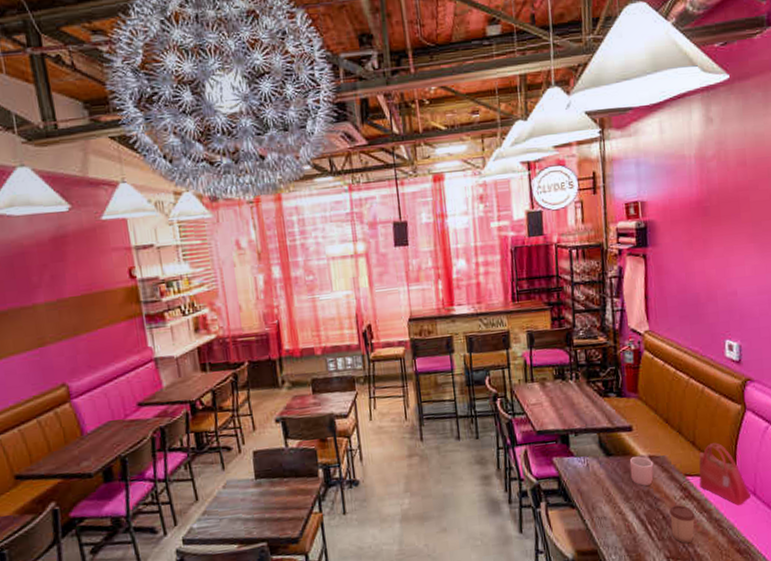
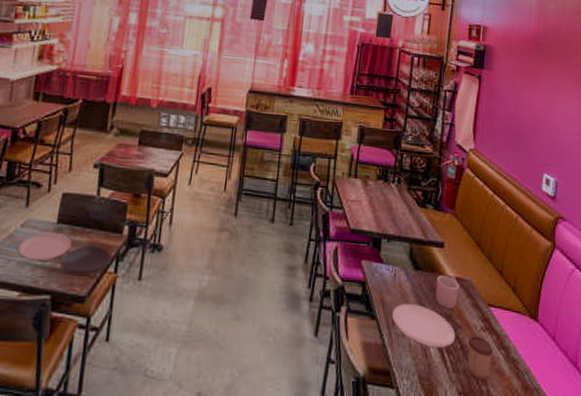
plate: none [226,487,275,516] -> present [18,232,73,261]
plate: none [268,492,314,521] -> present [60,246,112,275]
plate: none [591,487,657,523] -> present [392,303,456,349]
handbag: present [698,442,752,505] -> none [502,276,551,348]

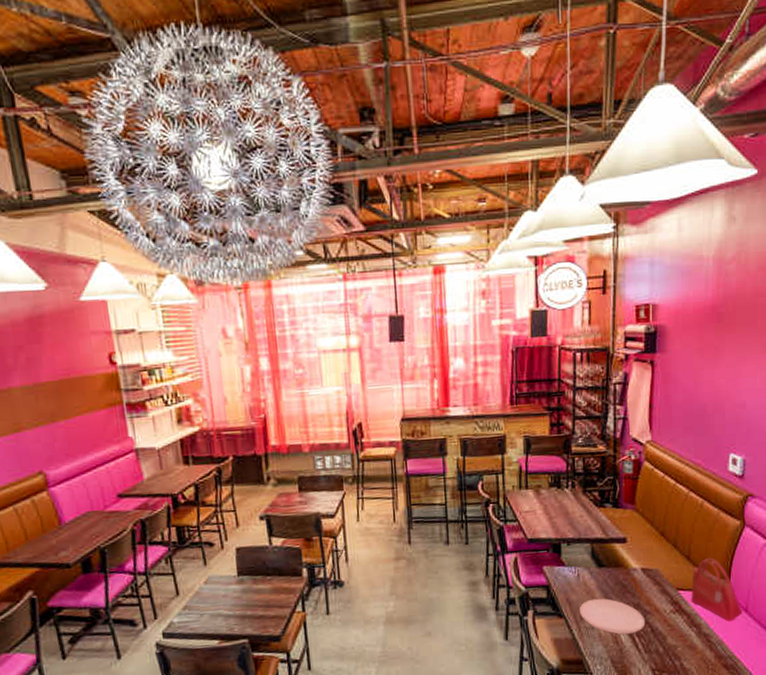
plate: present [18,232,73,261] -> none [207,584,257,612]
plate: present [60,246,112,275] -> none [250,590,297,619]
mug: present [435,274,460,309] -> none [621,568,646,598]
cup: present [467,335,493,381] -> none [658,618,684,657]
handbag: none [502,276,551,348] -> present [691,558,743,621]

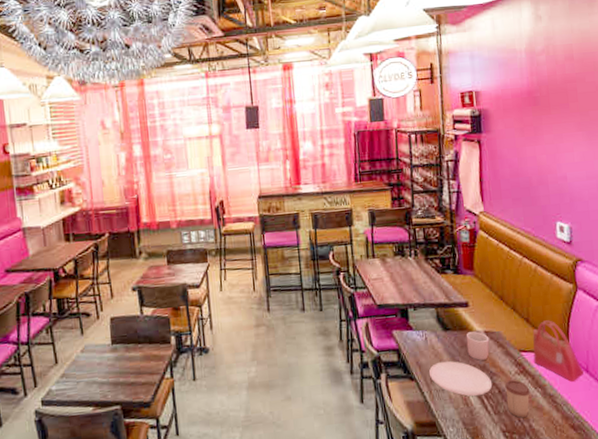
mug: none [621,568,646,598] -> present [466,331,490,361]
cup: none [658,618,684,657] -> present [505,379,530,419]

